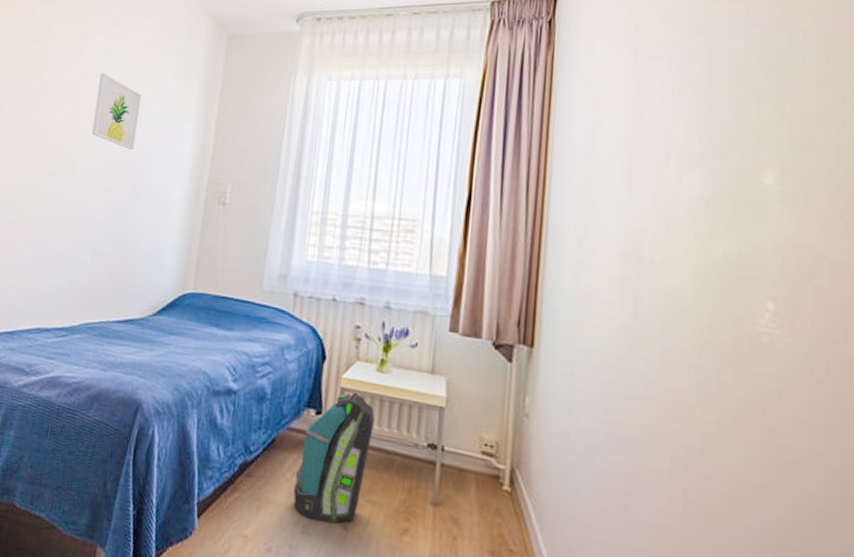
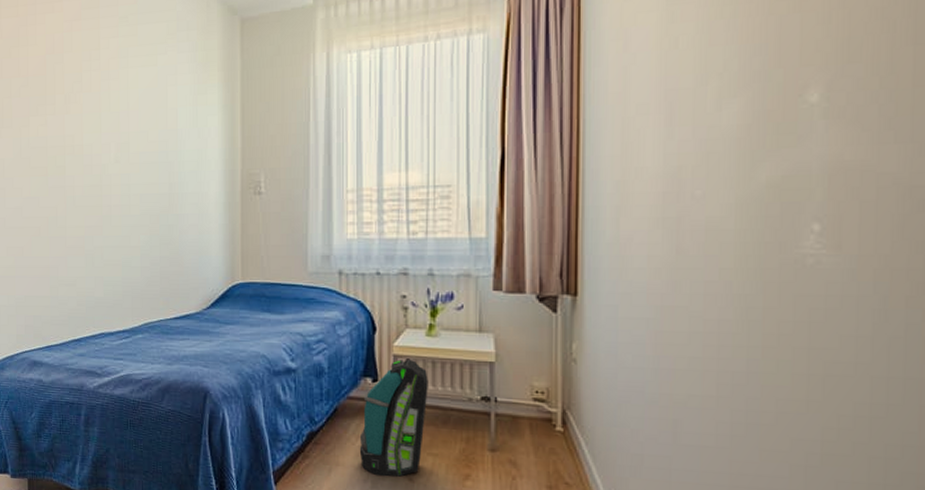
wall art: present [92,73,142,150] -> none [119,77,164,151]

